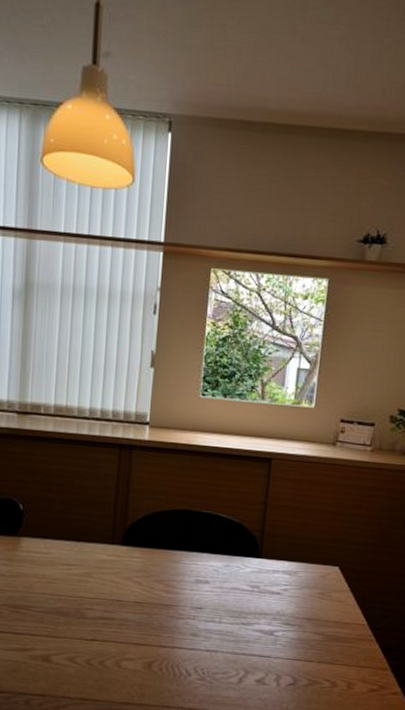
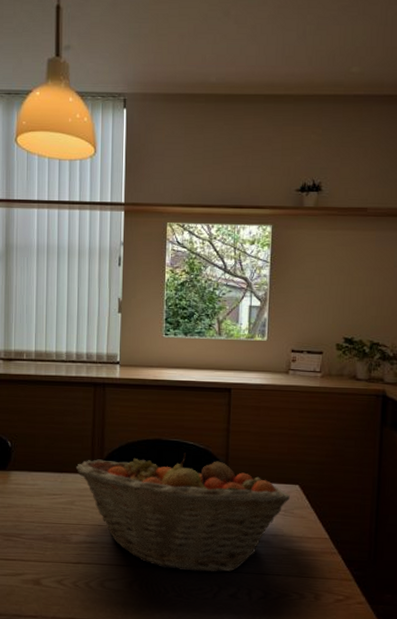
fruit basket: none [95,526,329,656] -> present [76,452,290,573]

